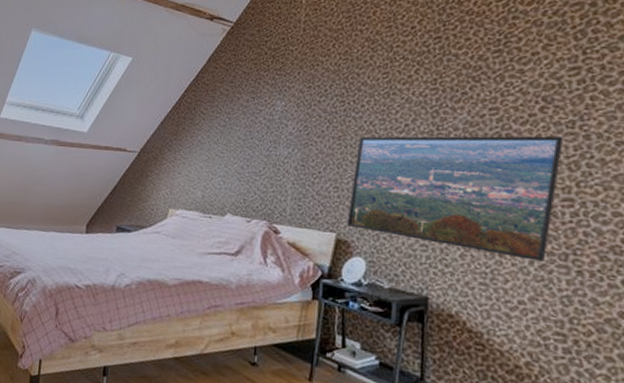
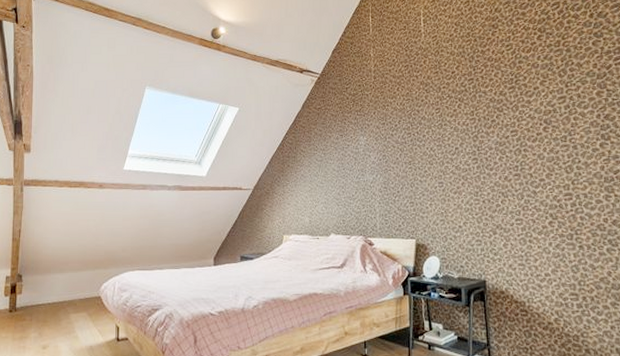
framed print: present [346,135,564,262] -> none [422,148,561,242]

